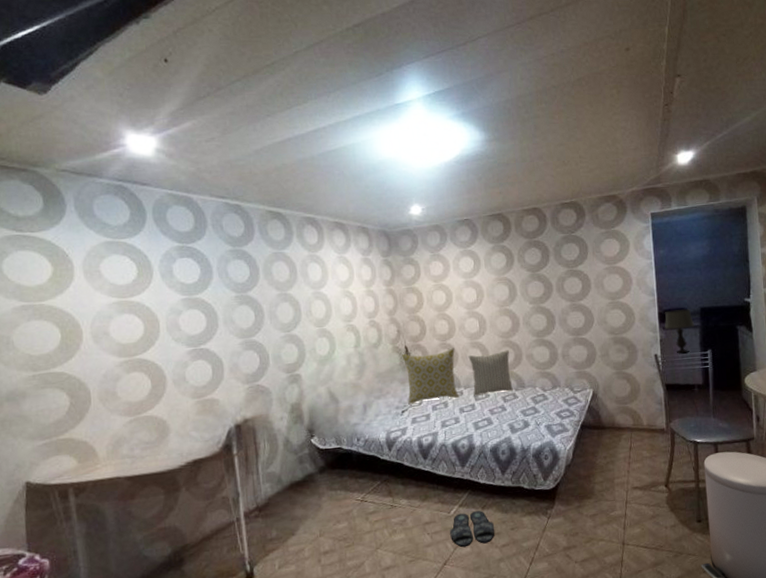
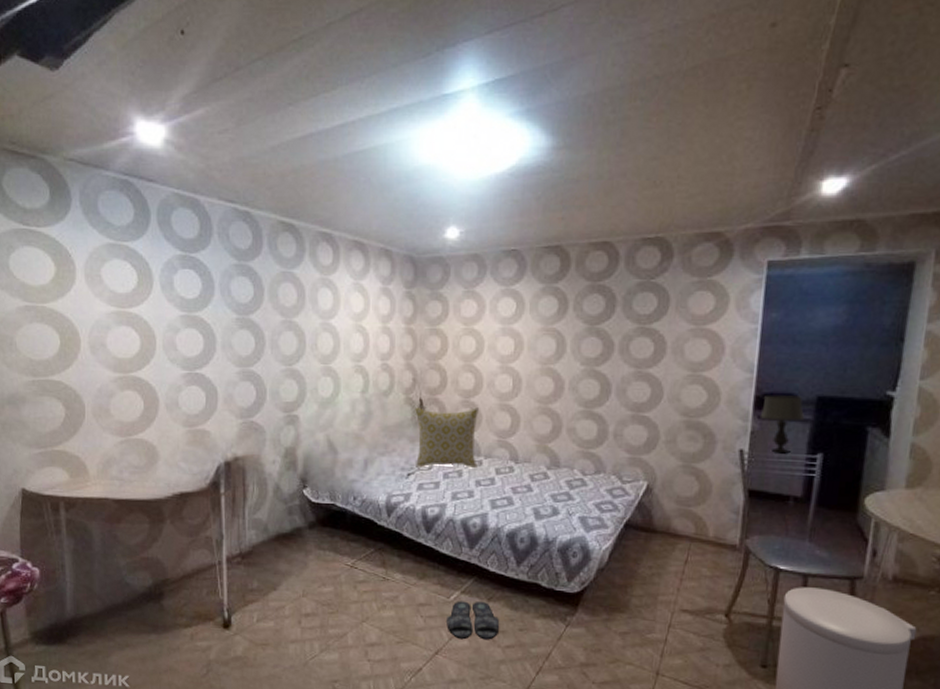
pillow: present [468,350,513,397] -> none [494,419,546,470]

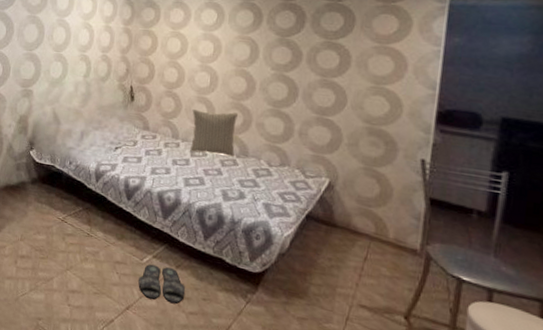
pillow: present [415,407,479,469] -> none [123,93,180,150]
pillow: none [494,419,546,470] -> present [190,109,238,157]
table lamp: present [760,395,805,454] -> none [442,111,489,168]

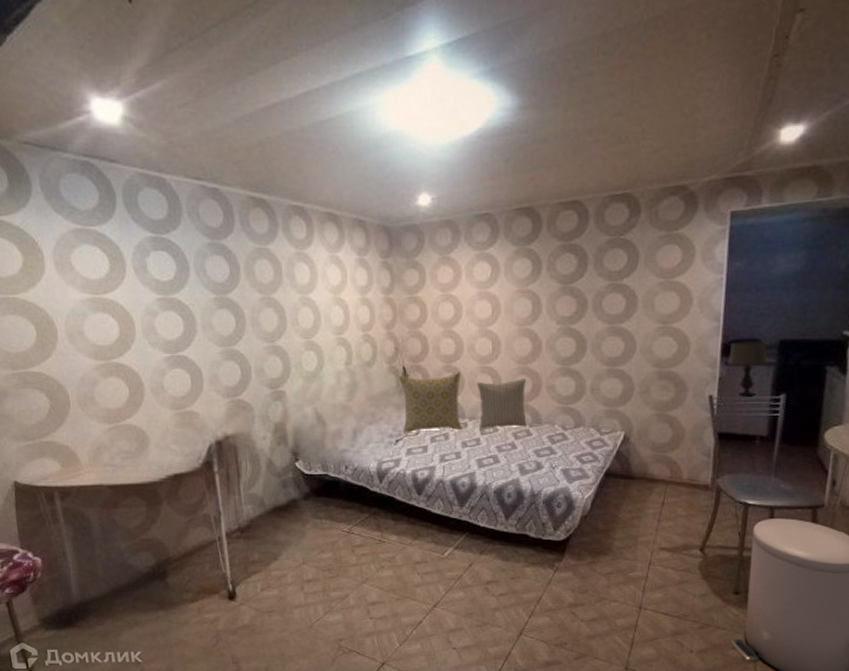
pillow: none [123,93,180,150] -> present [399,372,463,434]
slippers: present [138,264,186,304] -> none [442,554,493,591]
table lamp: none [442,111,489,168] -> present [727,341,769,397]

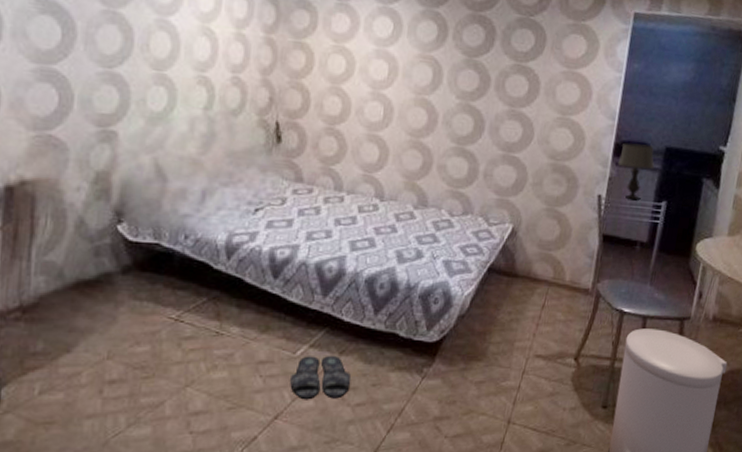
pillow: present [399,372,463,434] -> none [266,132,344,206]
slippers: none [442,554,493,591] -> present [290,355,352,399]
pillow: present [476,378,527,431] -> none [357,151,416,209]

